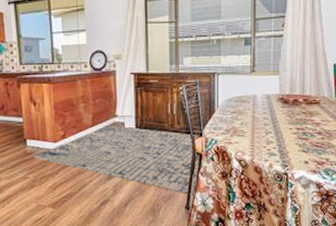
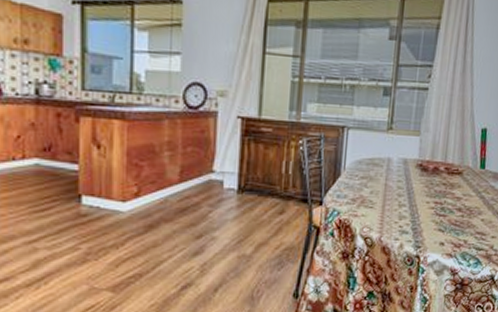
rug: present [31,124,198,196] -> none [86,182,317,280]

